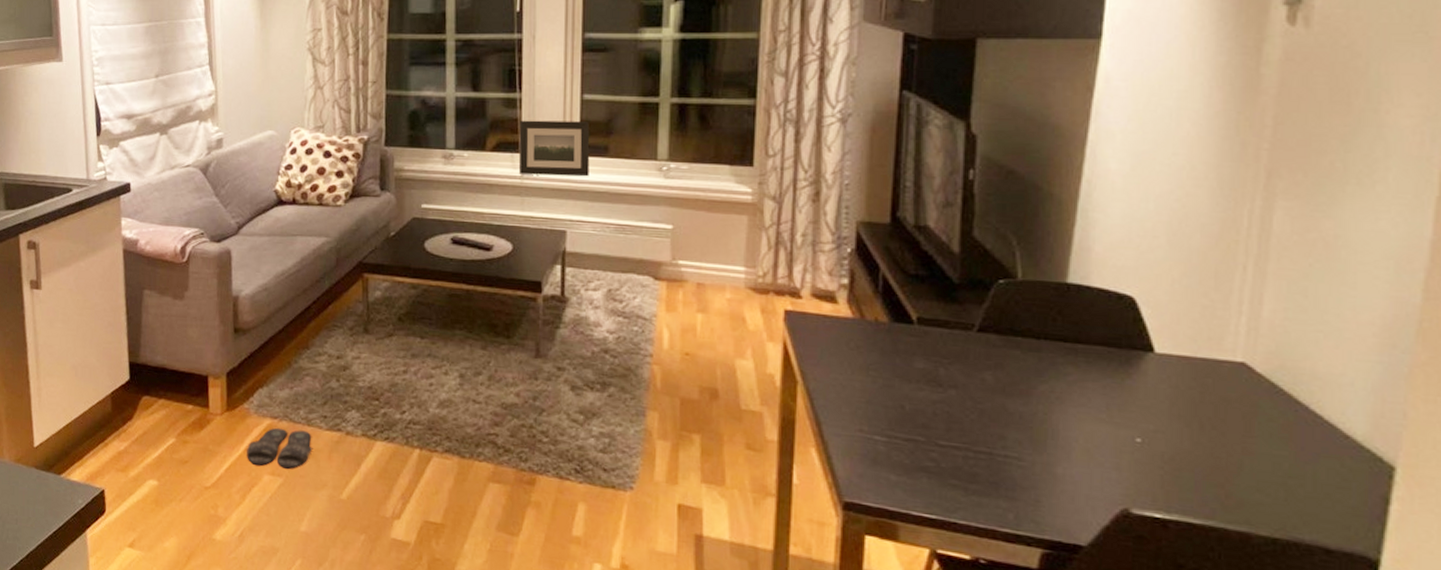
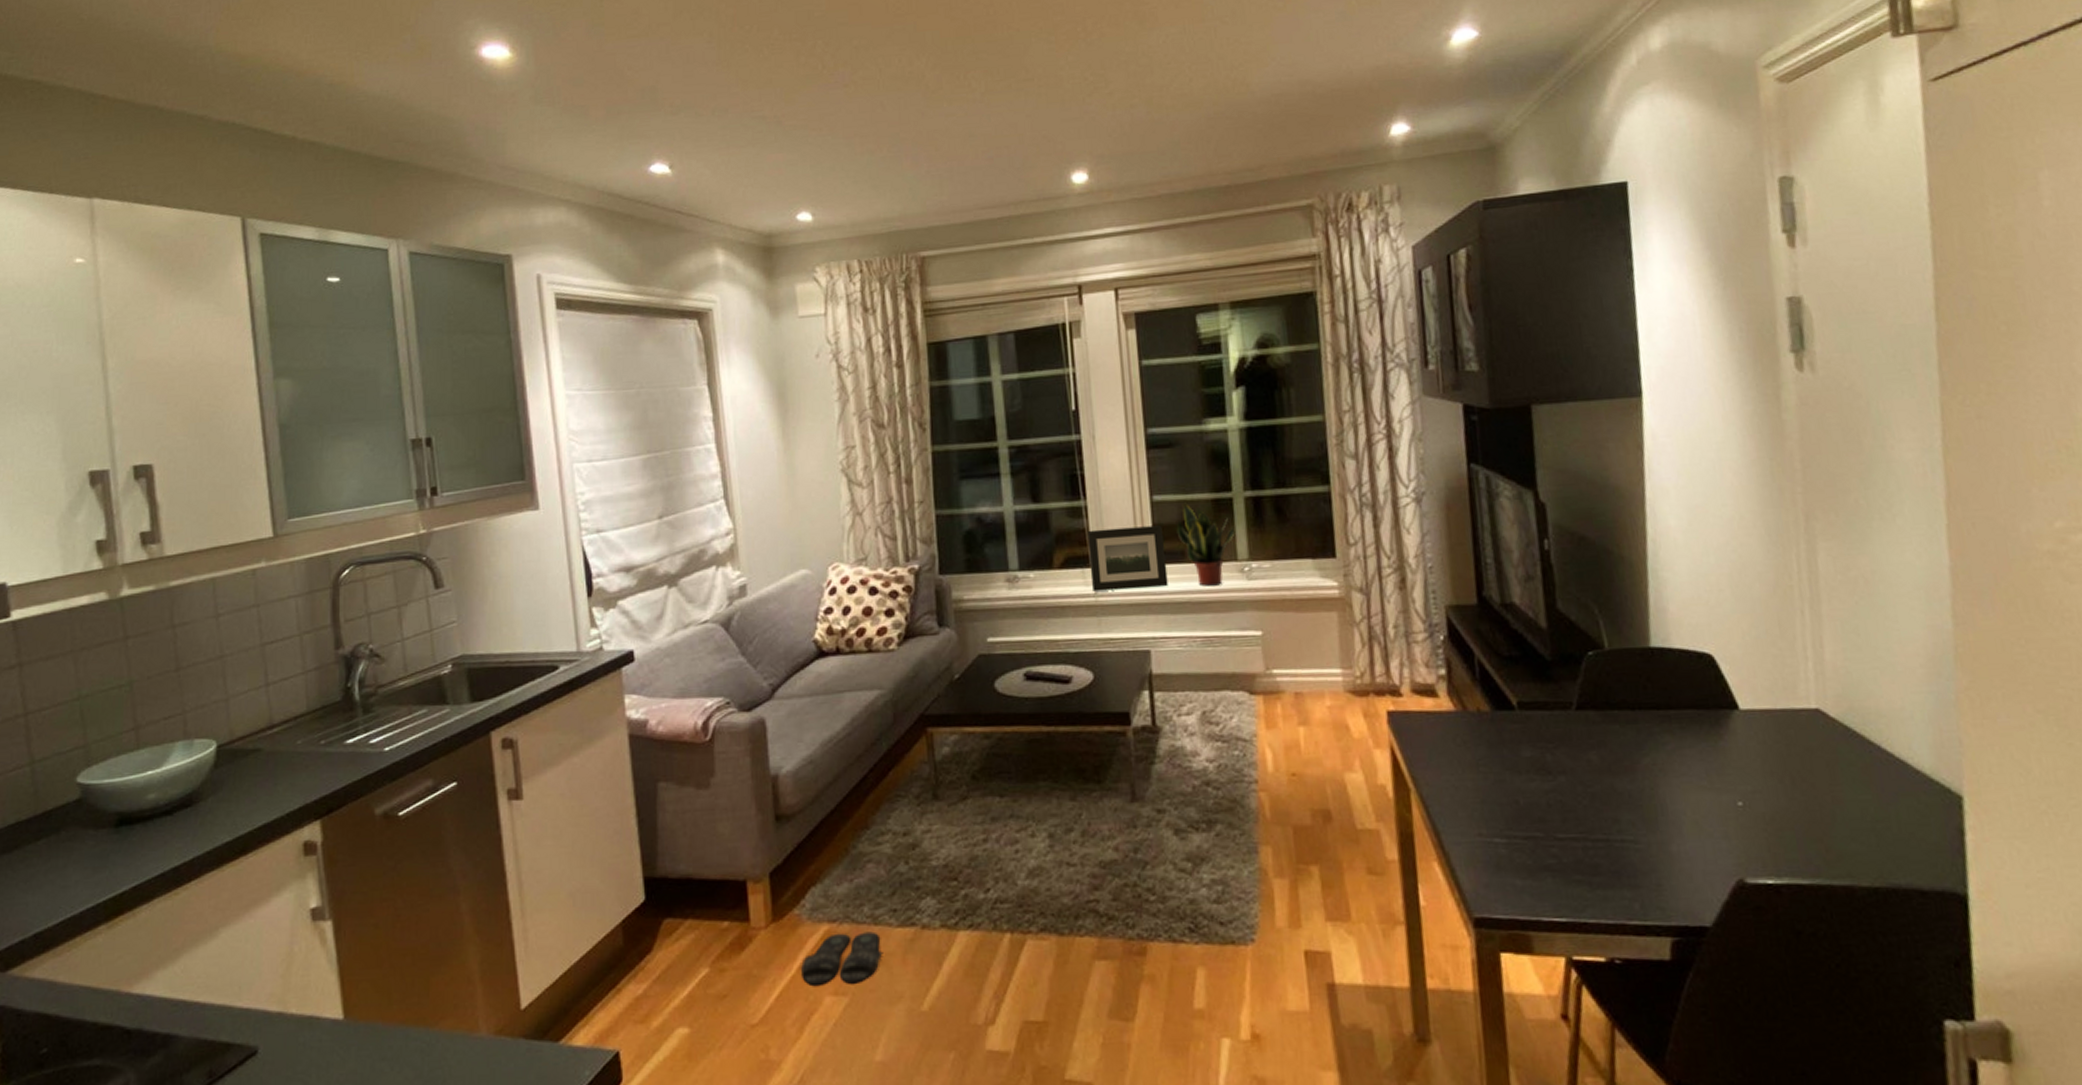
potted plant: none [603,101,658,180] -> present [1177,501,1235,586]

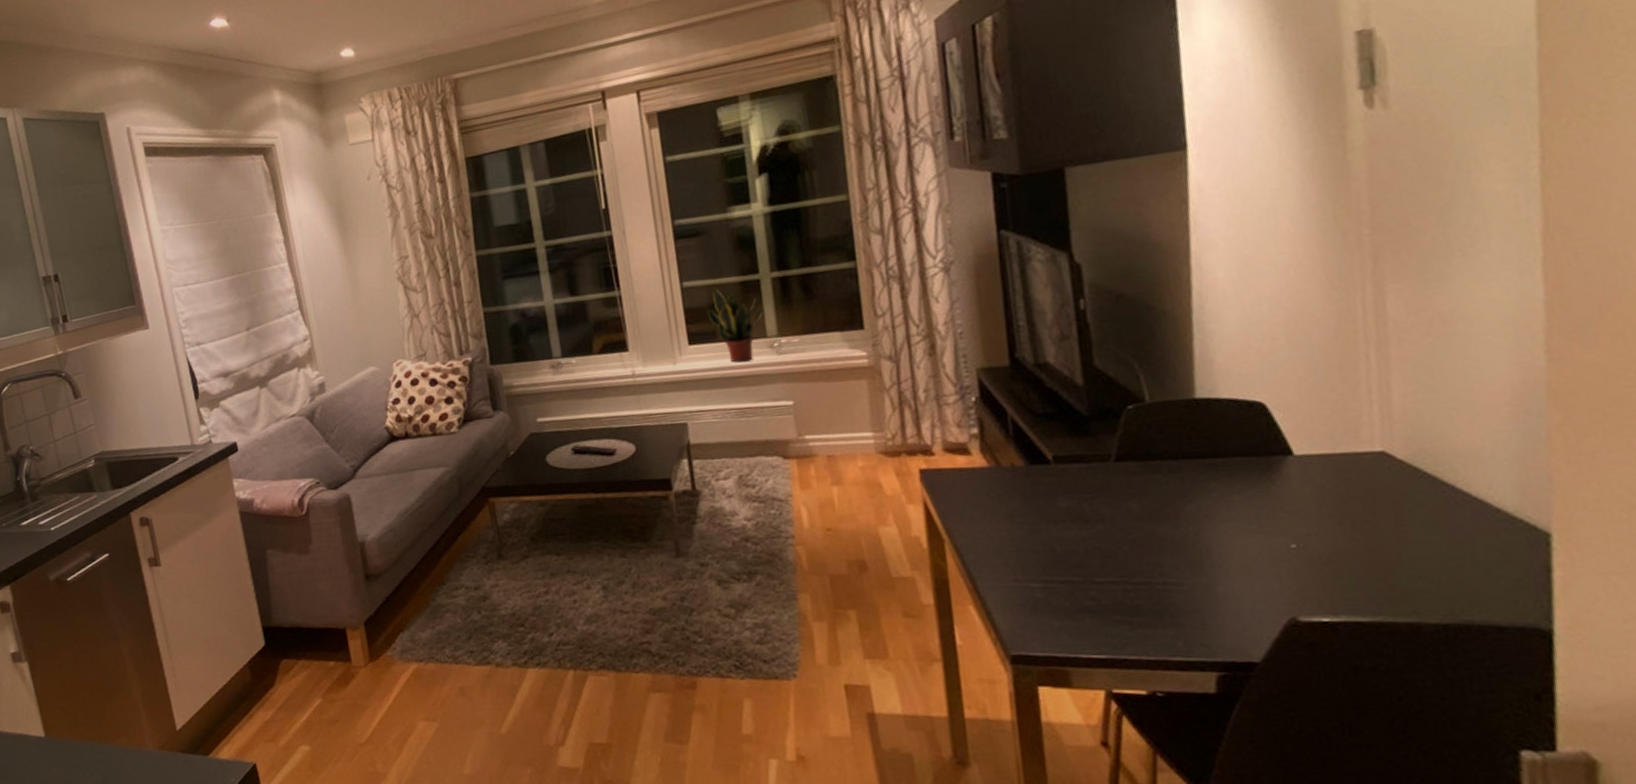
slippers: present [801,931,883,985] -> none [396,669,465,713]
picture frame: present [1087,525,1168,591] -> none [623,309,701,373]

